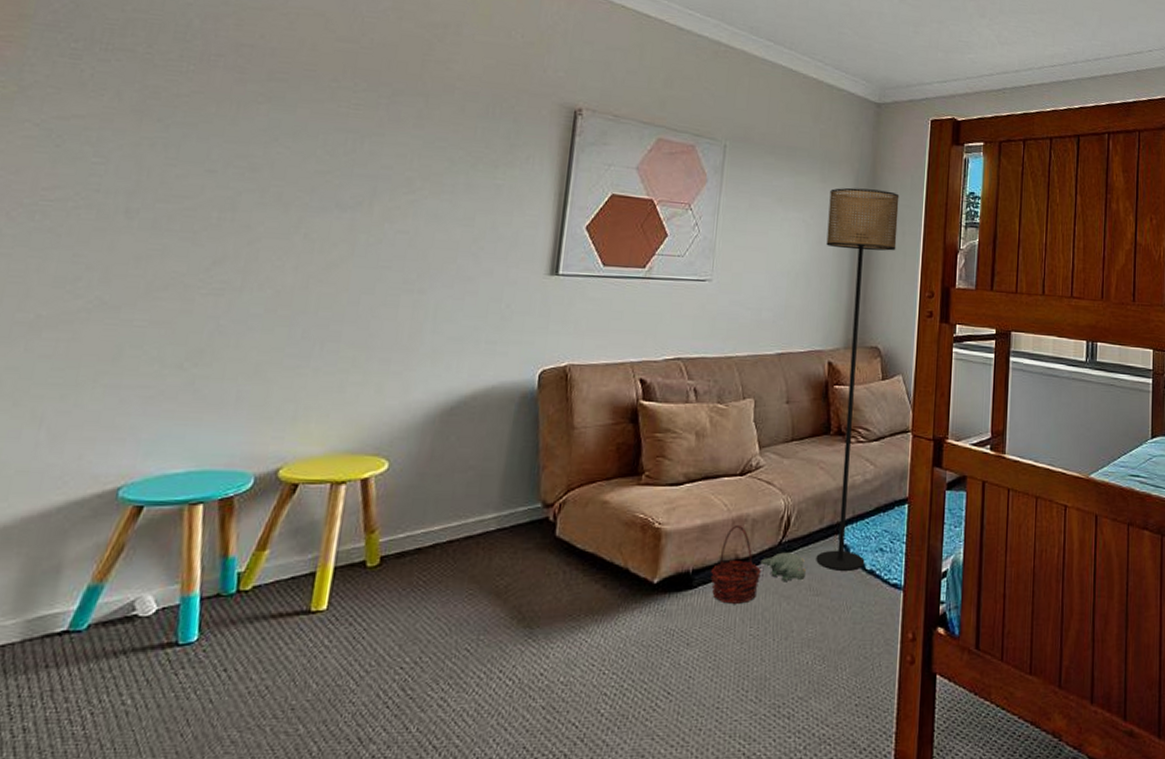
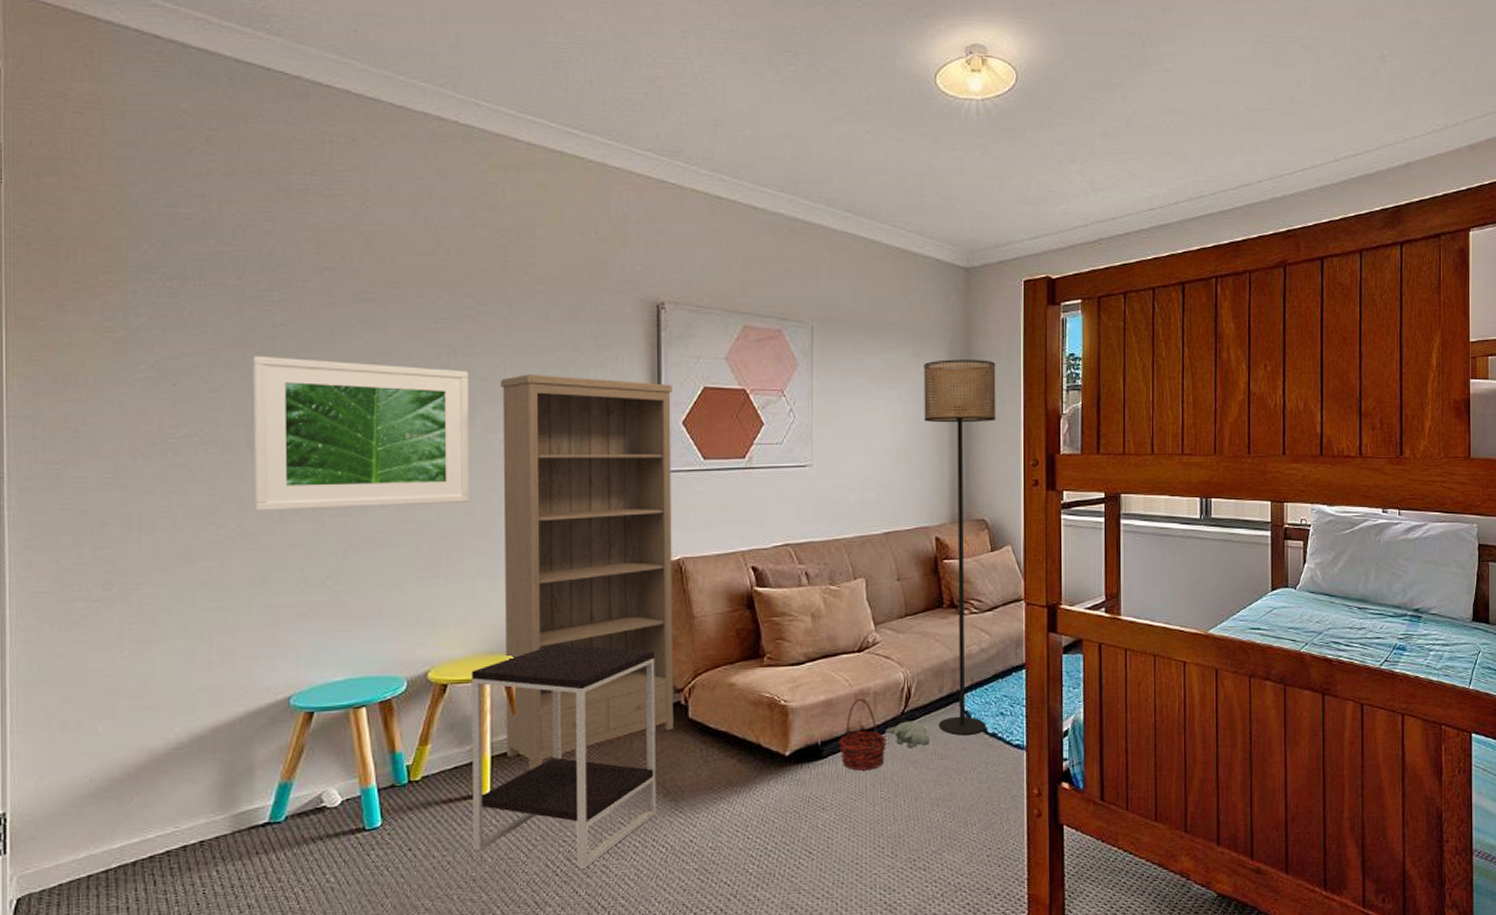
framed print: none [119,124,374,291] -> present [253,356,471,511]
side table: none [298,447,528,701] -> present [472,644,656,869]
bookshelf: none [352,166,580,586] -> present [501,374,673,771]

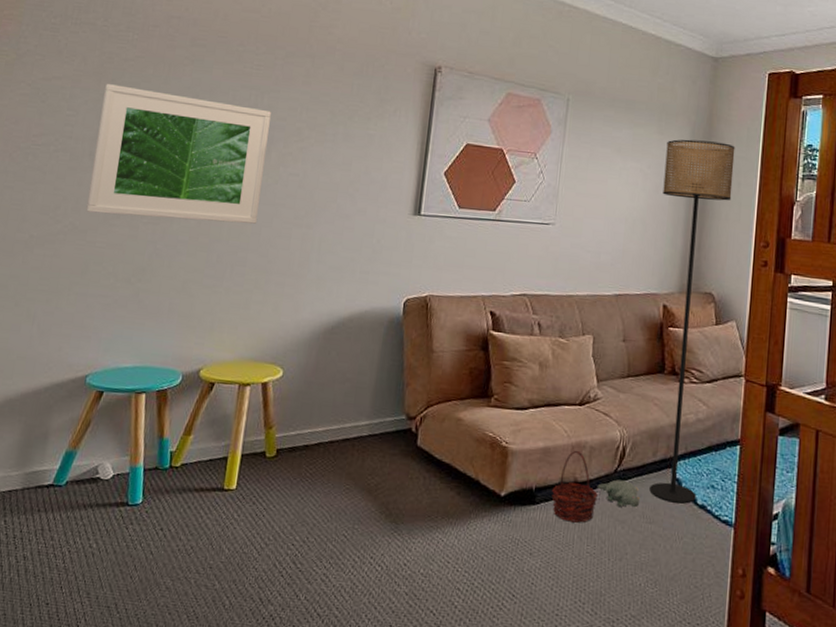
side table: present [472,644,656,869] -> none [214,359,395,574]
bookshelf: present [501,374,673,771] -> none [255,118,439,473]

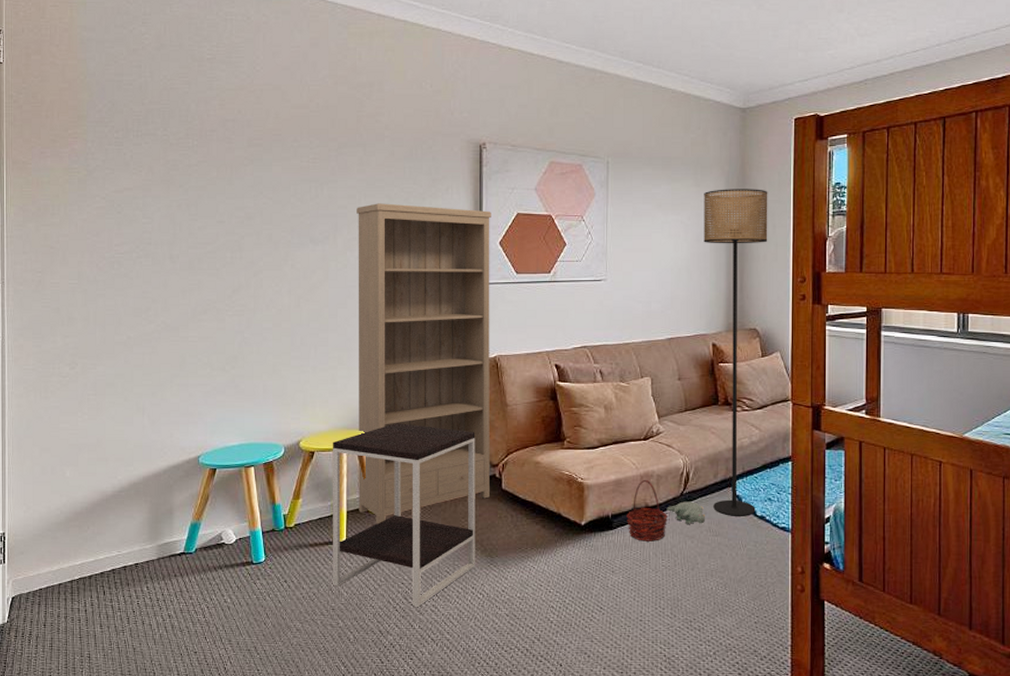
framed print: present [86,84,271,224] -> none [174,190,333,311]
side table: none [214,359,395,574] -> present [333,423,475,607]
bookshelf: none [255,118,439,473] -> present [357,203,491,525]

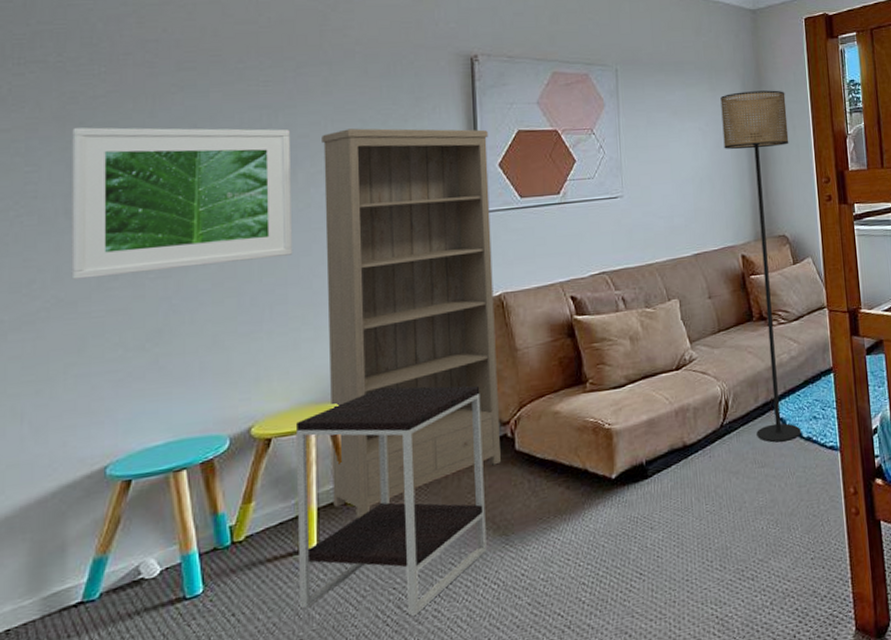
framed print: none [174,190,333,311] -> present [71,127,293,280]
basket: present [627,479,667,541] -> none [663,414,709,487]
plush toy: present [666,501,706,524] -> none [706,432,750,459]

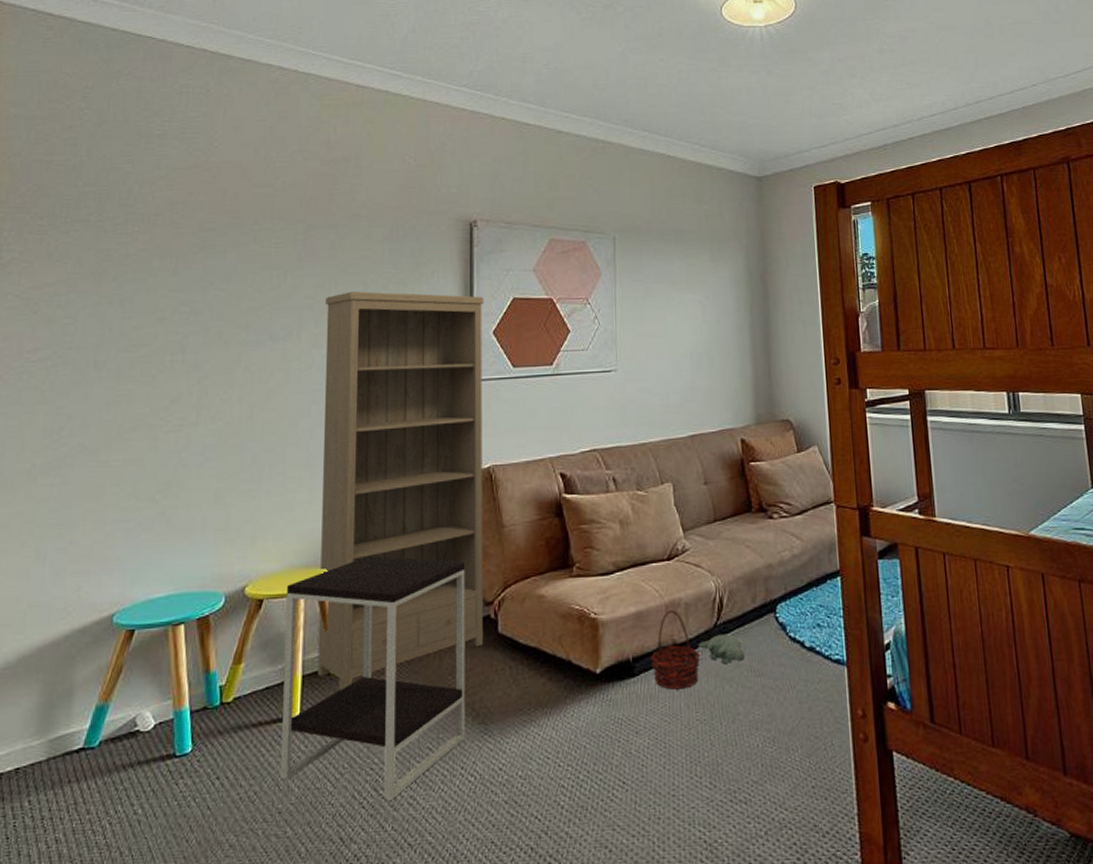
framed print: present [71,127,293,280] -> none [95,283,297,429]
basket: none [663,414,709,487] -> present [651,609,700,690]
plush toy: none [706,432,750,459] -> present [698,634,746,663]
floor lamp: present [720,90,801,443] -> none [722,262,803,650]

